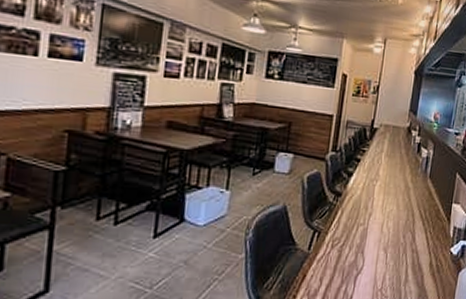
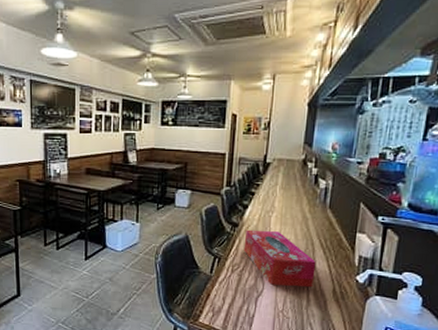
tissue box: none [345,199,416,262] -> present [243,229,316,288]

